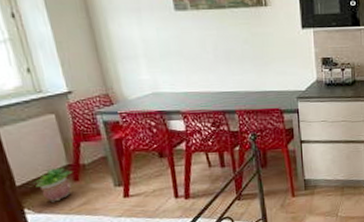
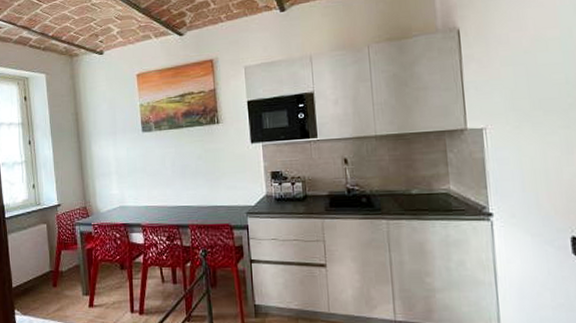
potted plant: present [33,167,74,202] -> none [24,272,53,306]

